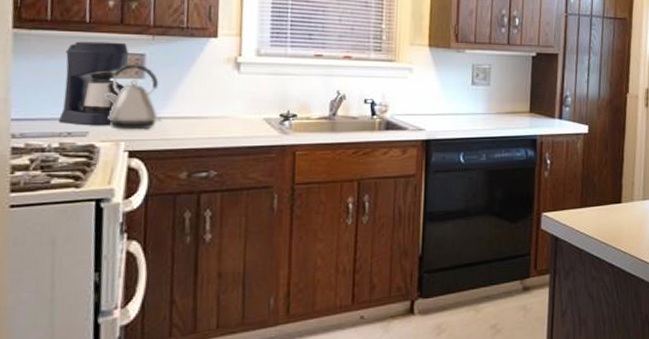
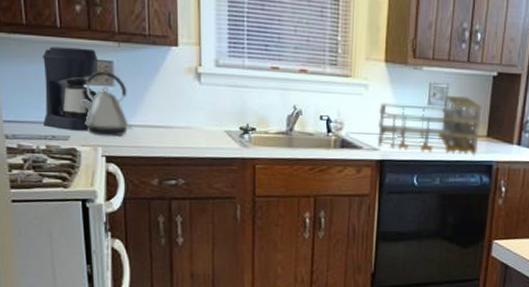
dish rack: none [423,75,525,131] -> present [378,95,483,156]

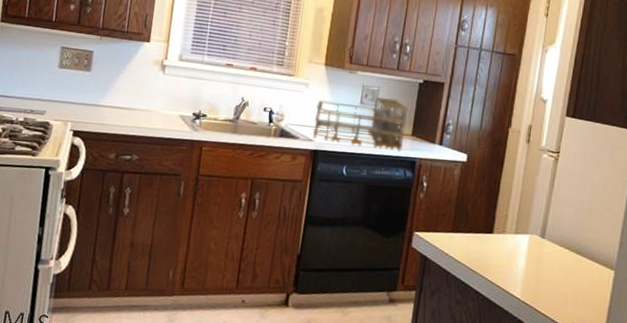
coffee maker: present [43,46,99,131] -> none [25,36,82,108]
kettle: present [79,71,132,137] -> none [59,58,102,115]

